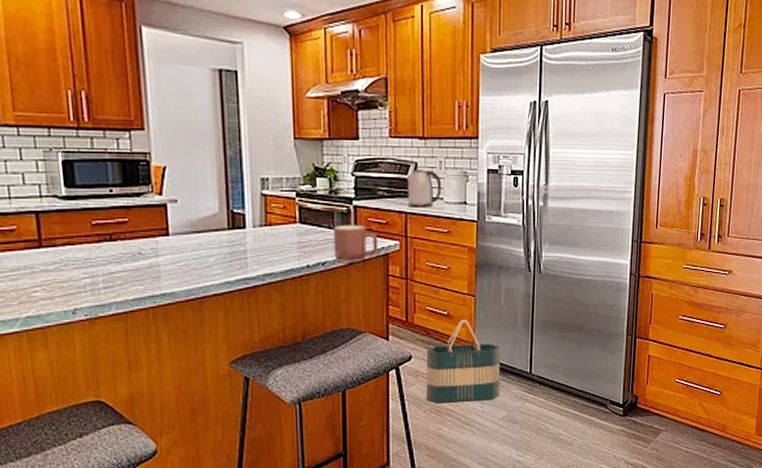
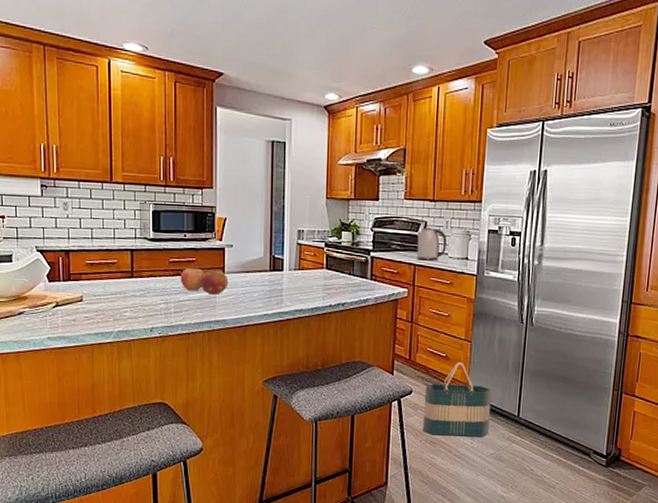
fruit: none [108,229,142,260] -> present [180,266,205,291]
fruit: none [136,232,176,262] -> present [200,270,229,295]
mug: present [333,224,379,262] -> none [352,272,390,305]

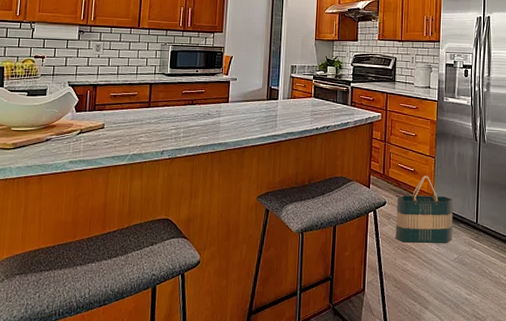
fruit: present [180,266,205,291] -> none [190,97,212,118]
fruit: present [200,270,229,295] -> none [207,100,232,121]
kettle: present [416,228,447,261] -> none [388,63,413,90]

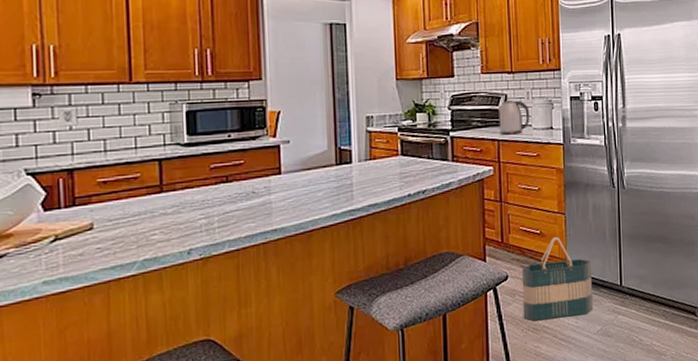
kettle: none [388,63,413,90] -> present [497,100,530,135]

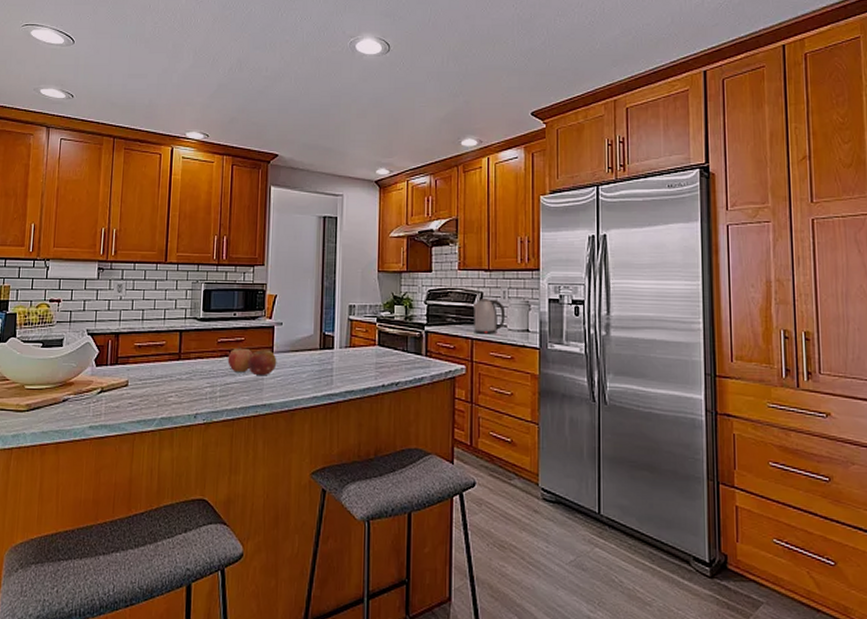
fruit: none [224,170,257,199] -> present [227,346,253,373]
fruit: none [250,171,287,200] -> present [247,349,277,376]
tote bag: present [521,236,593,322] -> none [489,447,566,540]

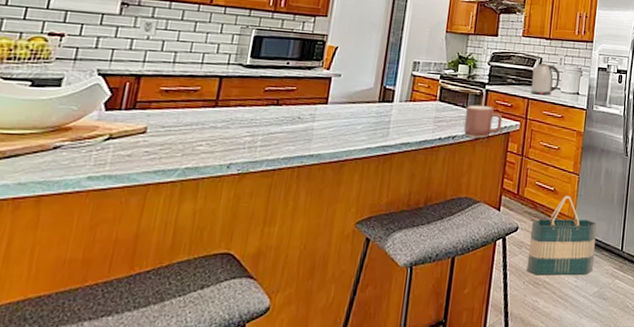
fruit: present [227,346,253,373] -> none [274,95,305,123]
fruit: present [247,349,277,376] -> none [296,100,331,127]
mug: none [406,348,447,384] -> present [463,105,503,138]
tote bag: none [489,447,566,540] -> present [526,195,597,275]

